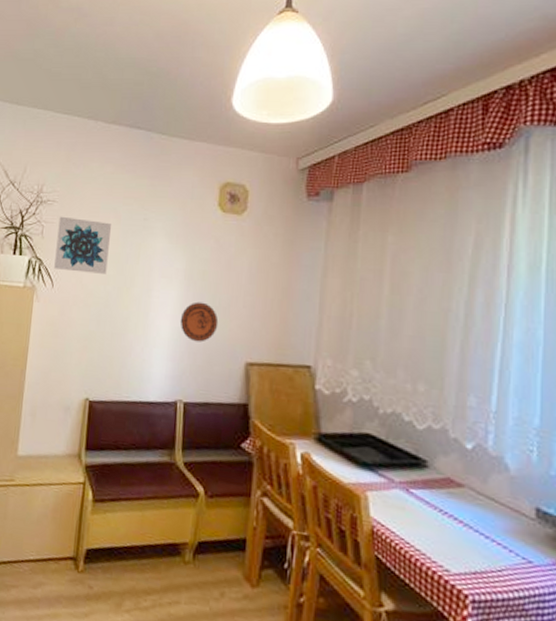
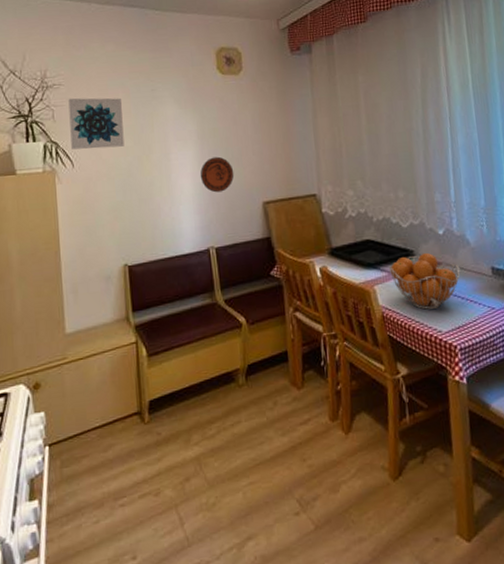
fruit basket: none [390,465,489,541] -> present [389,252,460,310]

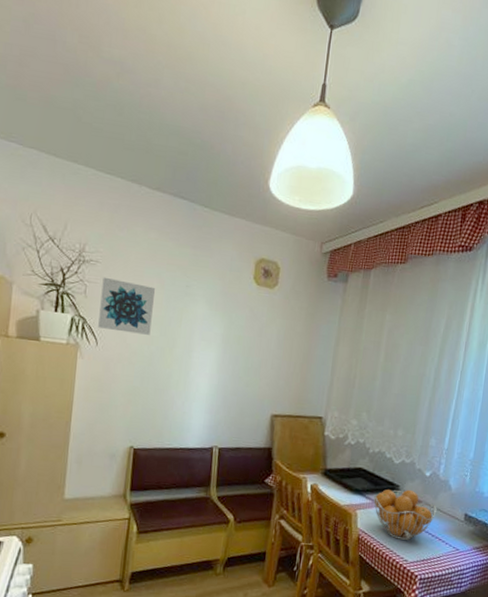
decorative plate: present [200,156,235,193] -> none [217,363,250,398]

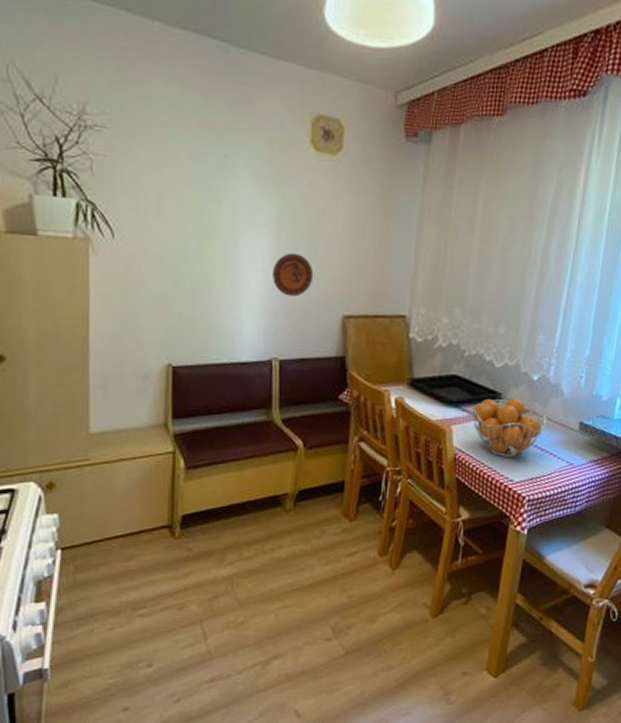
wall art: present [98,277,155,335] -> none [113,147,183,222]
decorative plate: none [217,363,250,398] -> present [271,253,314,297]

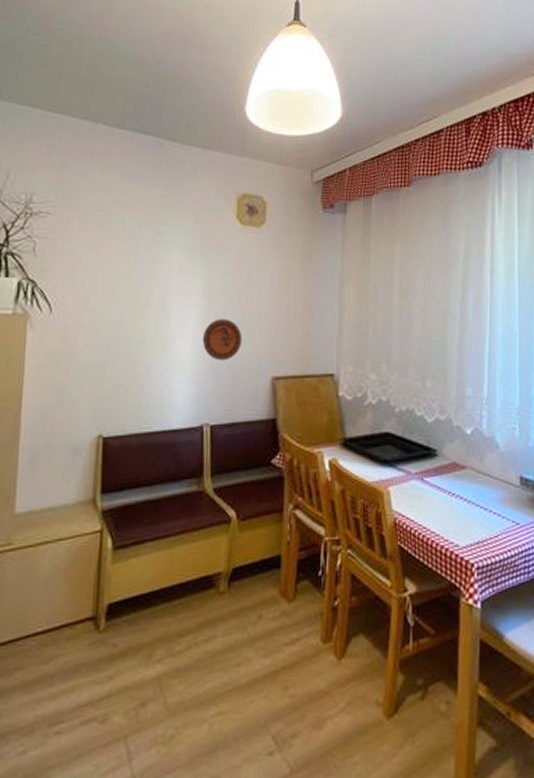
fruit basket: present [471,397,547,458] -> none [408,453,486,520]

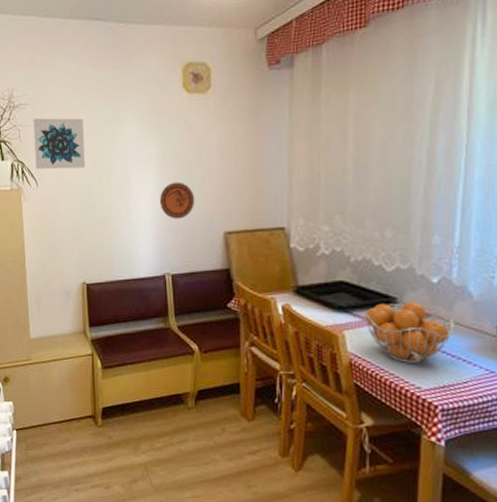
wall art: none [52,230,119,294] -> present [33,117,85,170]
fruit basket: none [408,453,486,520] -> present [364,301,454,364]

